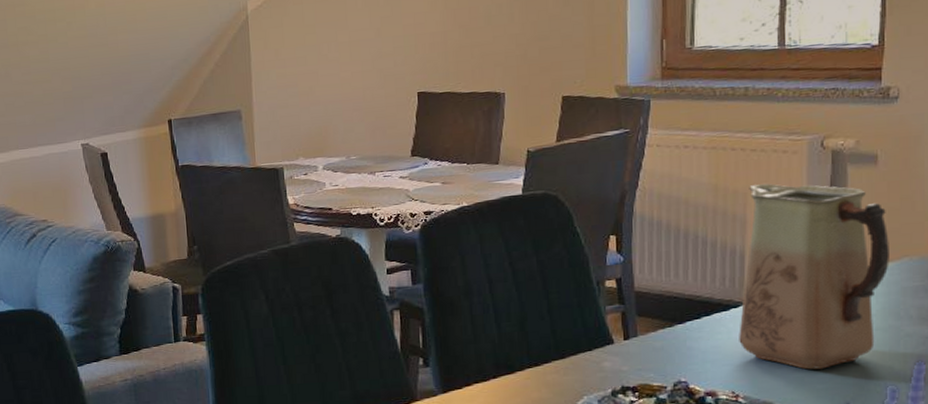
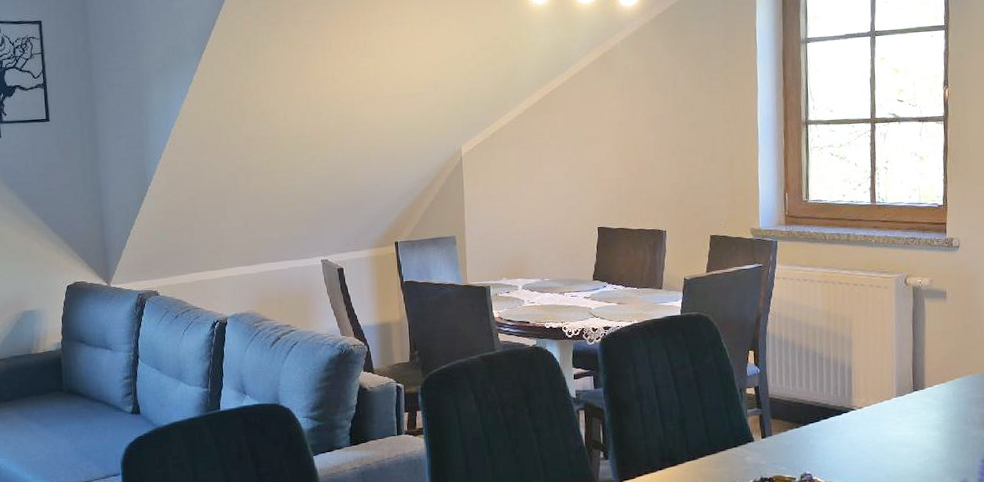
vase: present [739,183,889,370] -> none [849,312,958,465]

